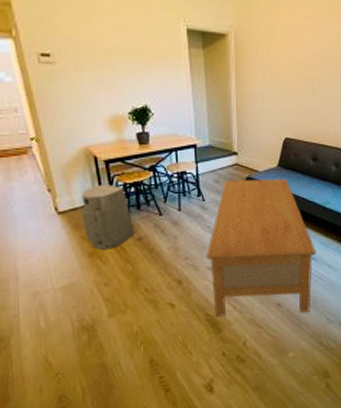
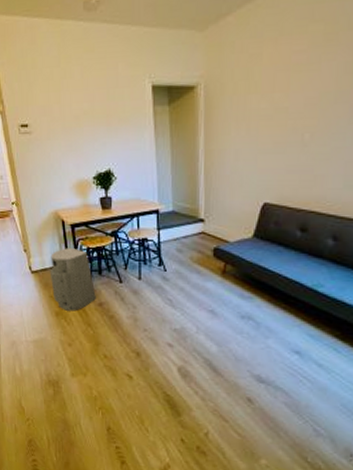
coffee table: present [206,178,317,317] -> none [166,250,302,416]

